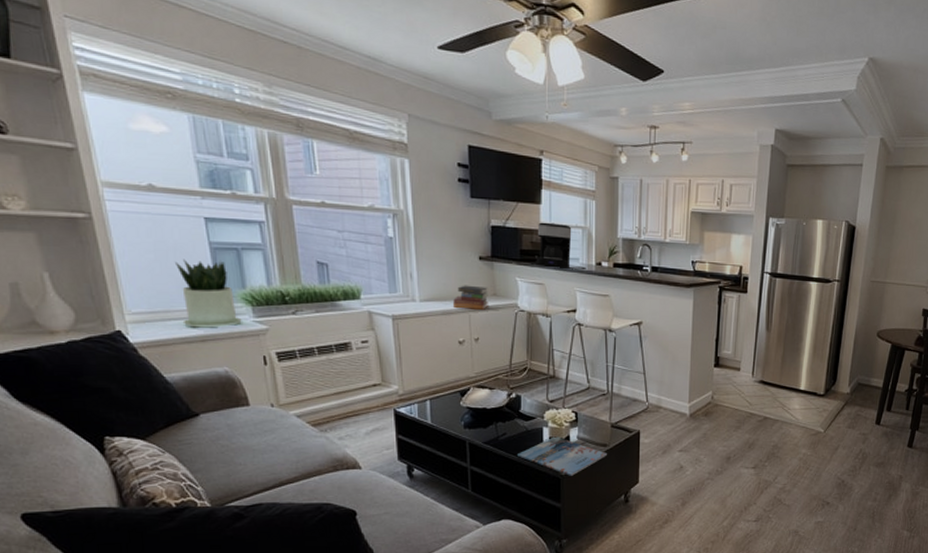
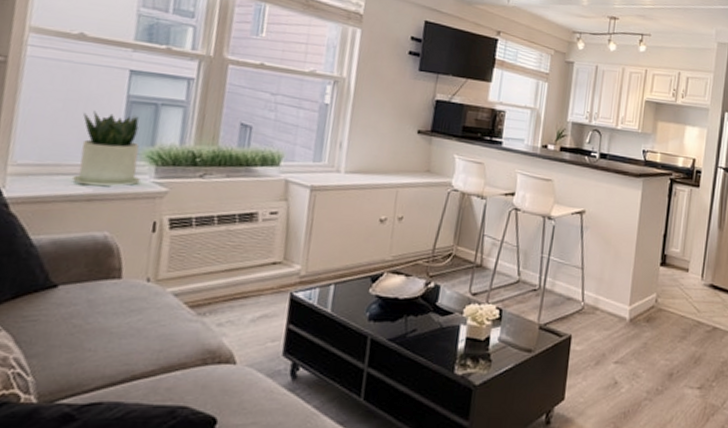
books: present [453,285,488,310] -> none [381,158,422,186]
magazine: present [516,436,607,476] -> none [424,337,531,387]
coffee maker: present [530,222,586,270] -> none [471,100,531,152]

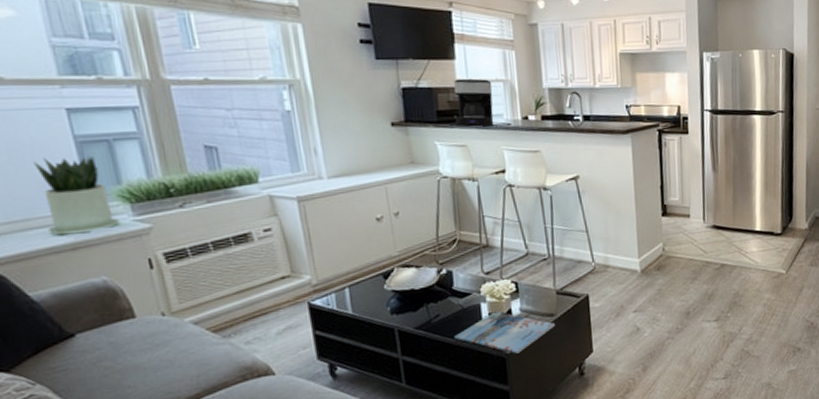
magazine: none [424,337,531,387] -> present [453,311,555,354]
coffee maker: none [471,100,531,152] -> present [449,78,512,128]

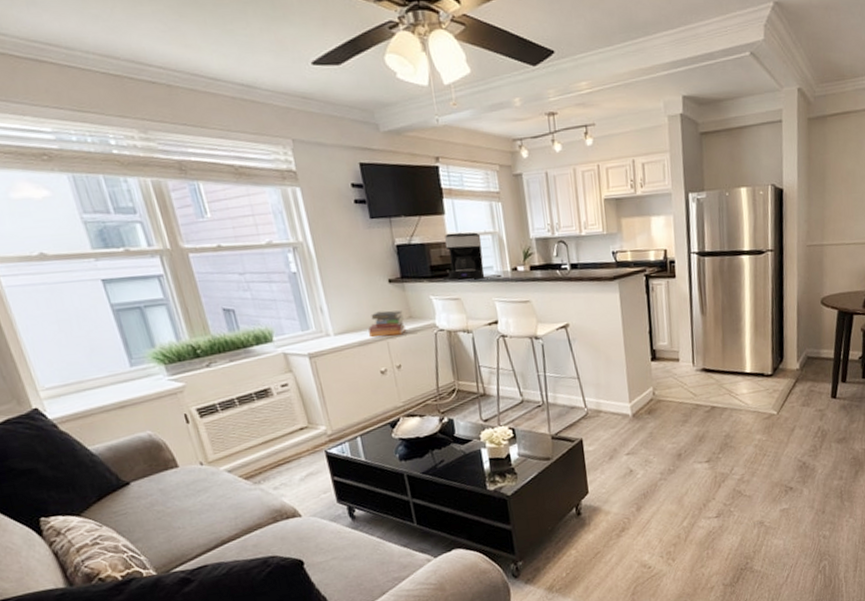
planter: present [34,156,120,235] -> none [80,322,157,395]
books: none [366,154,406,182] -> present [368,310,406,337]
magazine: present [453,311,555,354] -> none [457,456,551,496]

